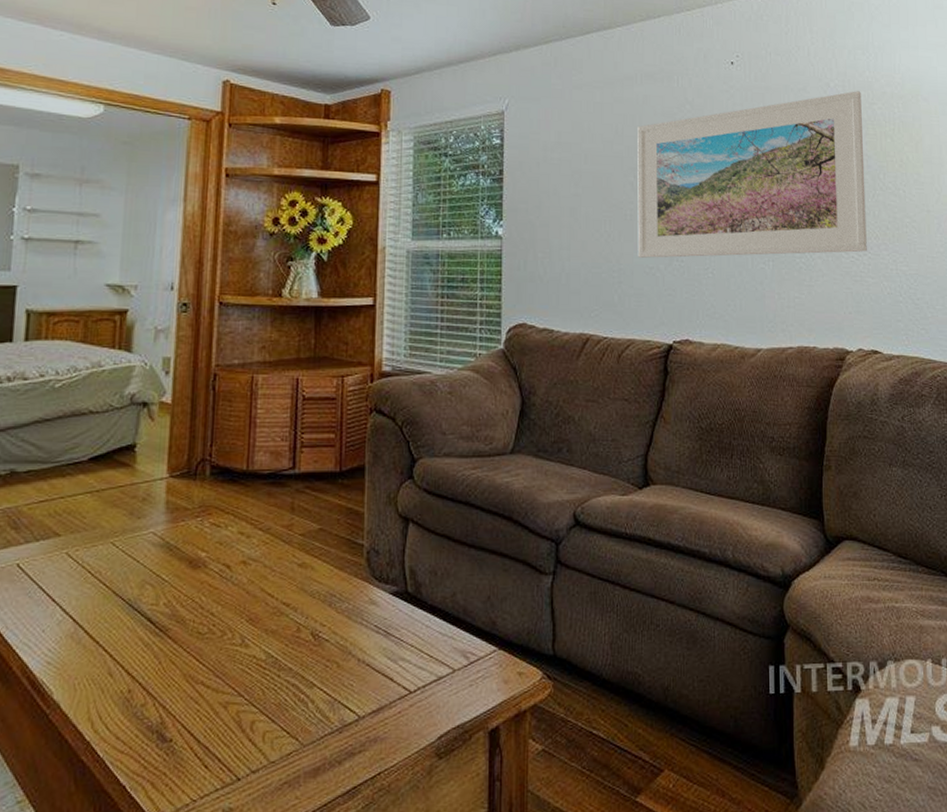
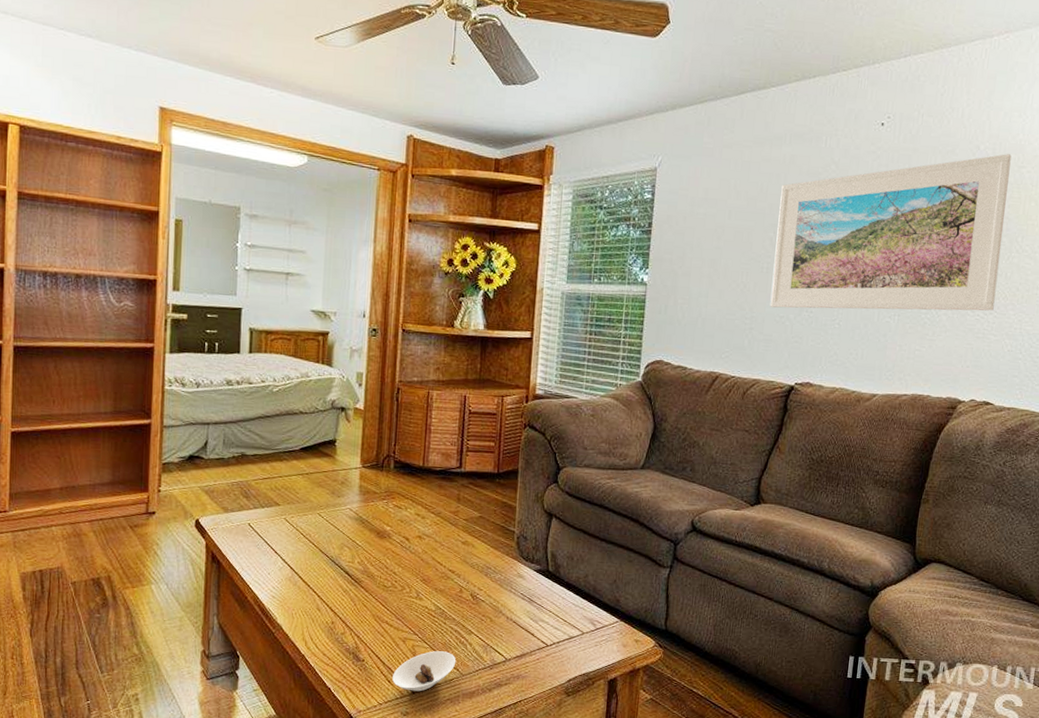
saucer: none [210,715,295,777] -> present [392,651,456,692]

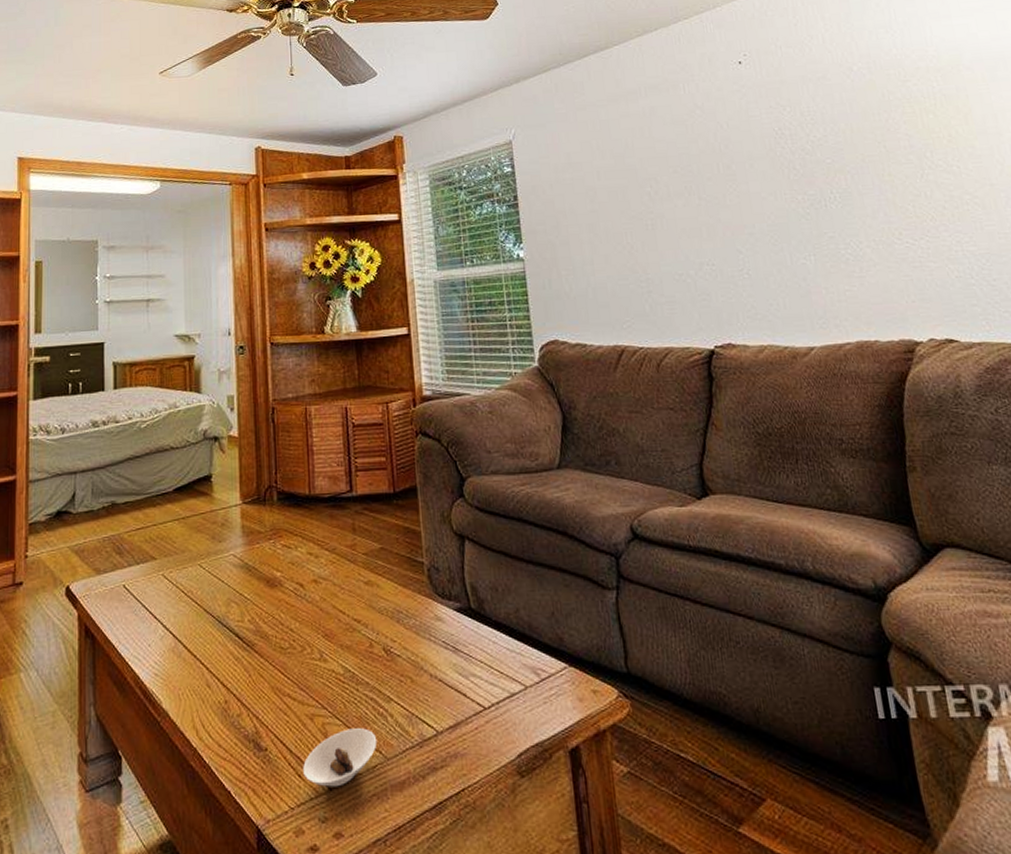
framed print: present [770,154,1011,311] -> none [648,70,923,265]

